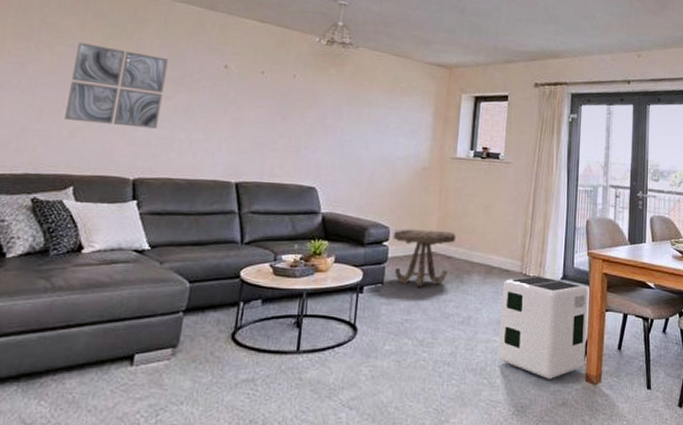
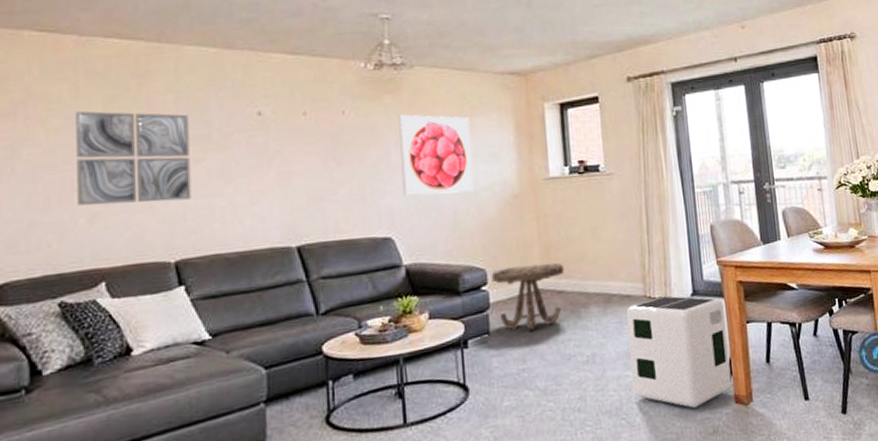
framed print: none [332,85,397,159] -> present [398,114,474,196]

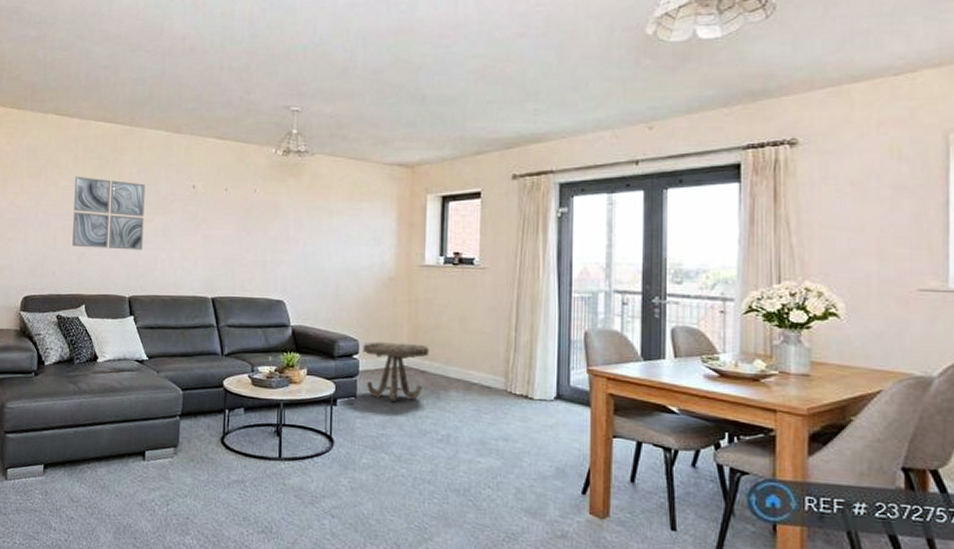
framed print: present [398,114,474,196] -> none [296,196,357,269]
air purifier: present [626,295,732,408] -> none [483,394,589,508]

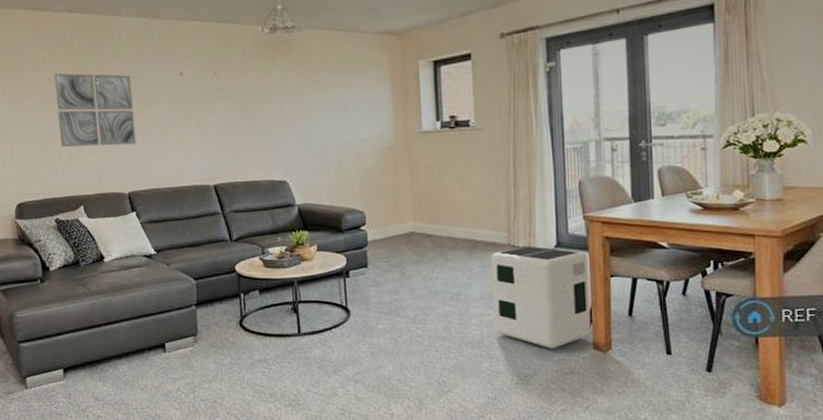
side table: present [362,341,429,401] -> none [369,209,434,267]
air purifier: none [483,394,589,508] -> present [490,245,591,349]

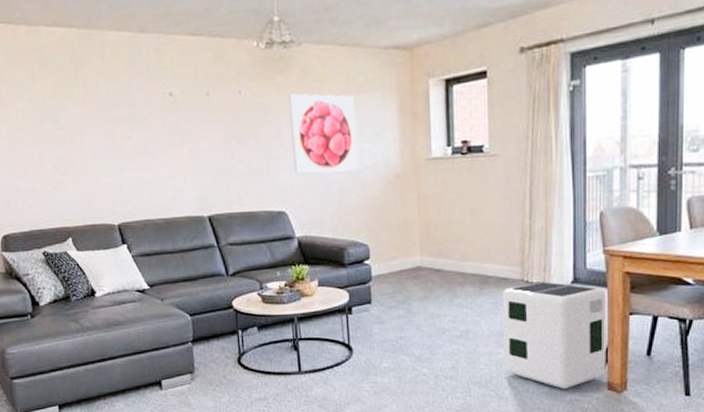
wall art: present [54,73,137,147] -> none [34,94,125,175]
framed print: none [290,73,354,145] -> present [289,93,358,173]

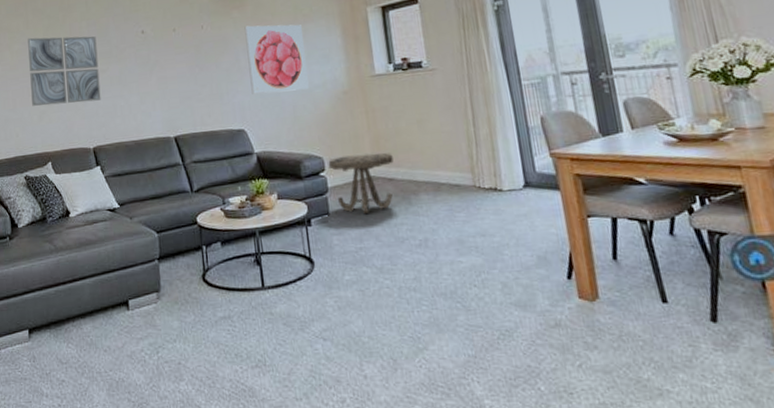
wall art: none [34,94,125,175] -> present [27,36,101,106]
side table: none [373,242,442,303] -> present [328,152,394,213]
air purifier: present [502,281,606,389] -> none [456,186,574,299]

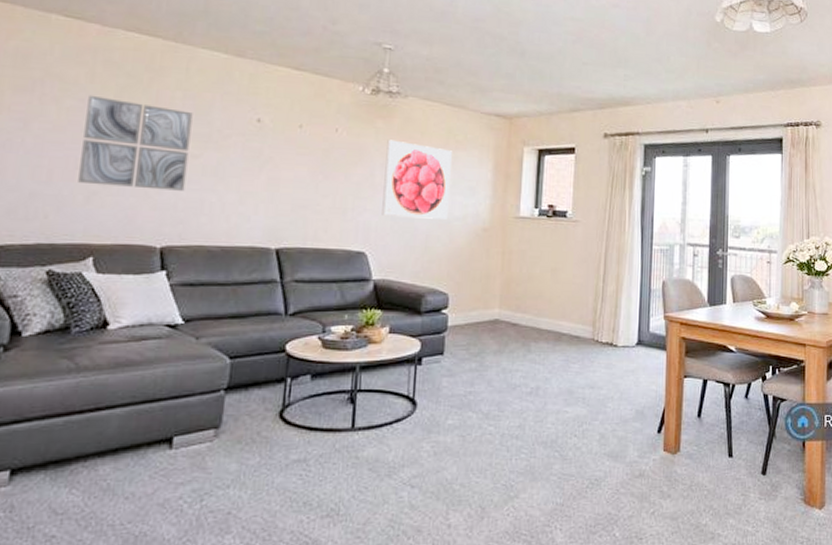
side table: present [328,152,394,213] -> none [452,295,521,357]

